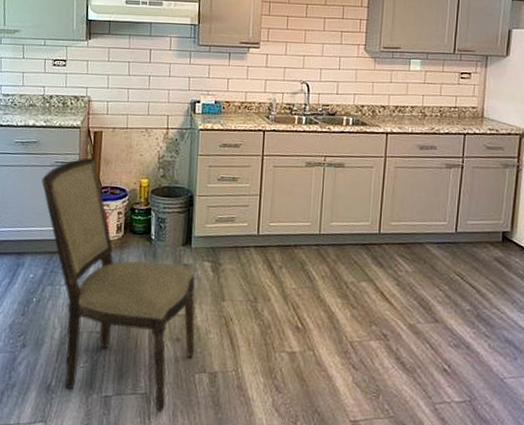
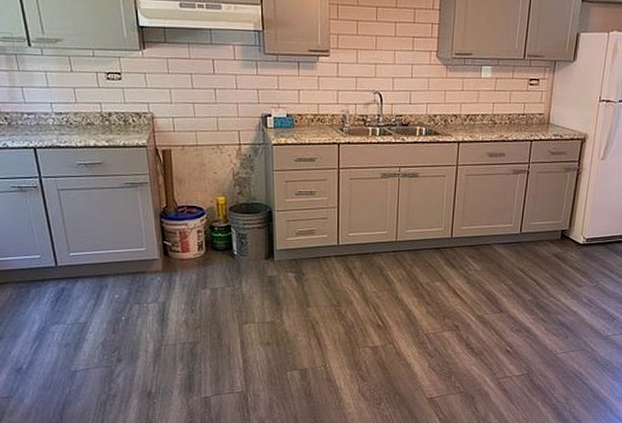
dining chair: present [41,157,196,412] -> none [113,177,285,406]

